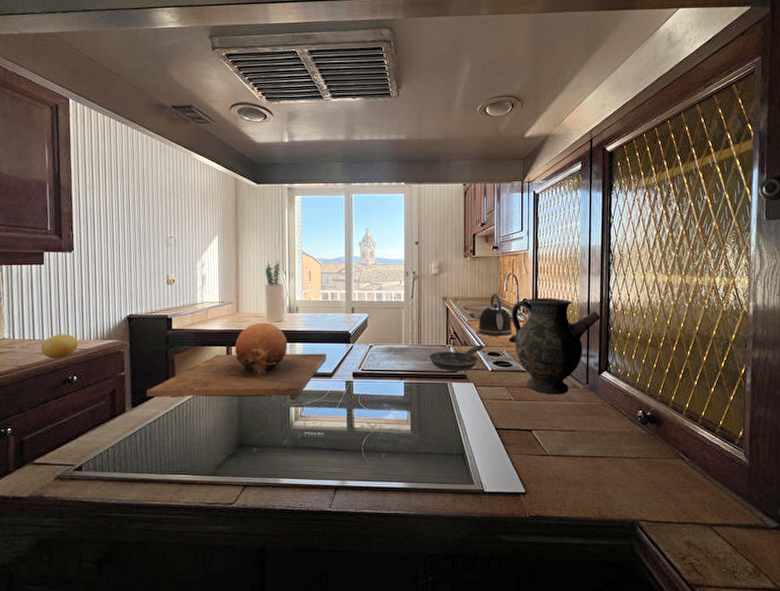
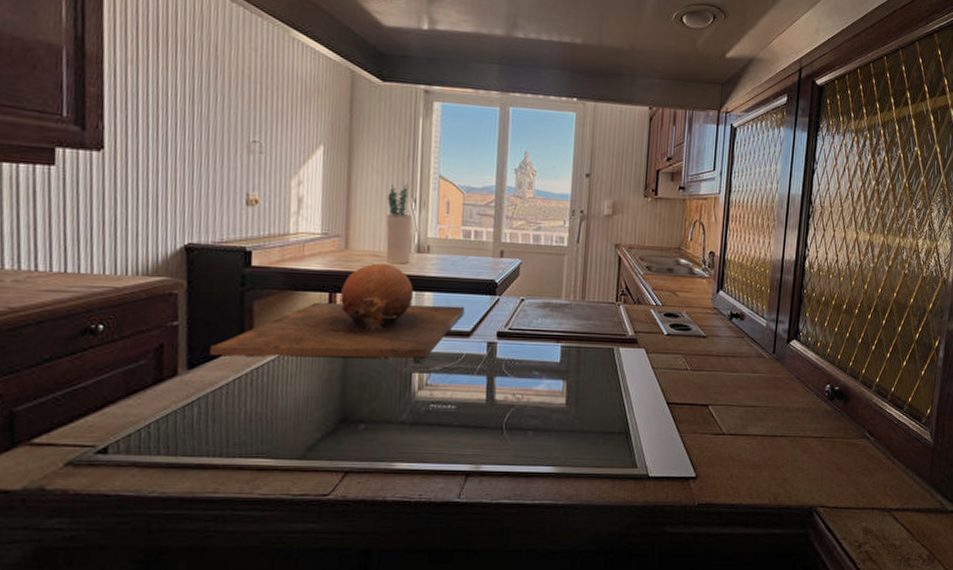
fruit: present [40,334,79,359] -> none [46,265,108,300]
frying pan: present [428,345,484,371] -> none [593,303,660,335]
kettle: present [478,293,512,337] -> none [654,242,695,295]
ewer: present [508,297,600,395] -> none [689,251,794,365]

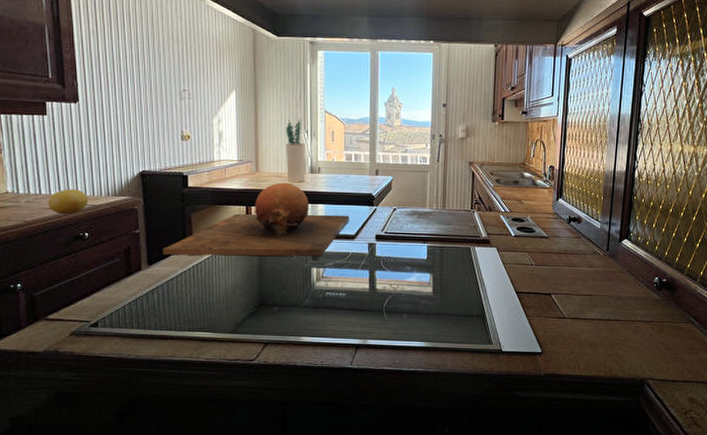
fruit: none [46,265,108,300] -> present [47,189,89,215]

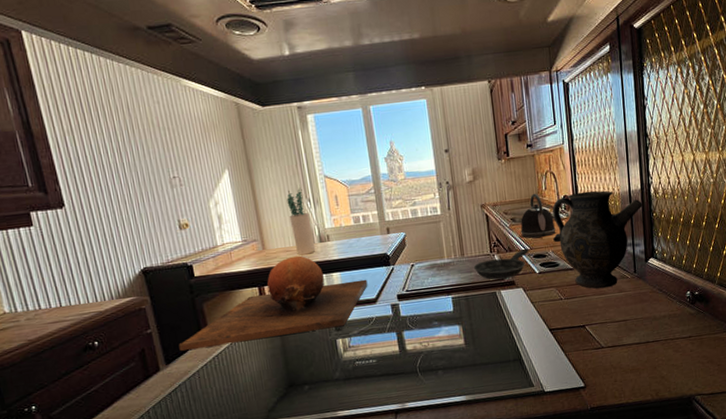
fruit: present [47,189,89,215] -> none [49,298,93,327]
frying pan: none [452,210,508,236] -> present [473,248,529,280]
kettle: none [503,159,537,203] -> present [520,193,556,238]
ewer: none [532,165,625,261] -> present [552,190,643,289]

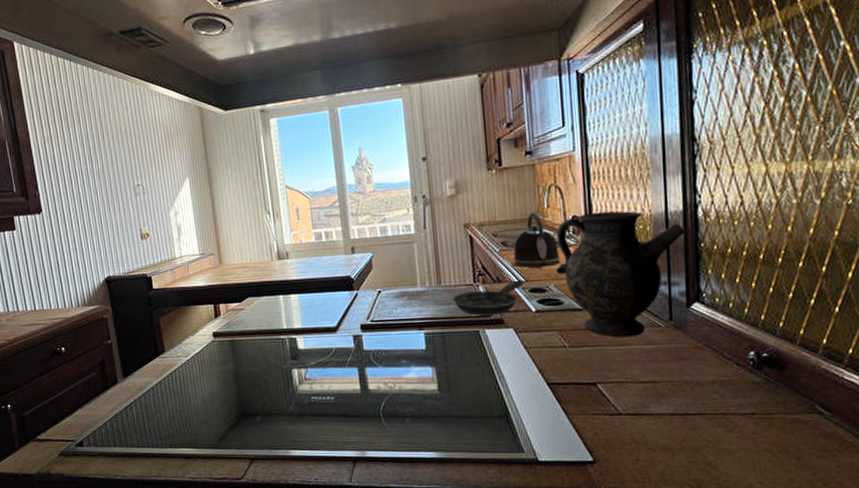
chopping board: present [178,255,368,352] -> none [135,273,328,366]
vase: present [287,187,316,256] -> none [246,198,274,273]

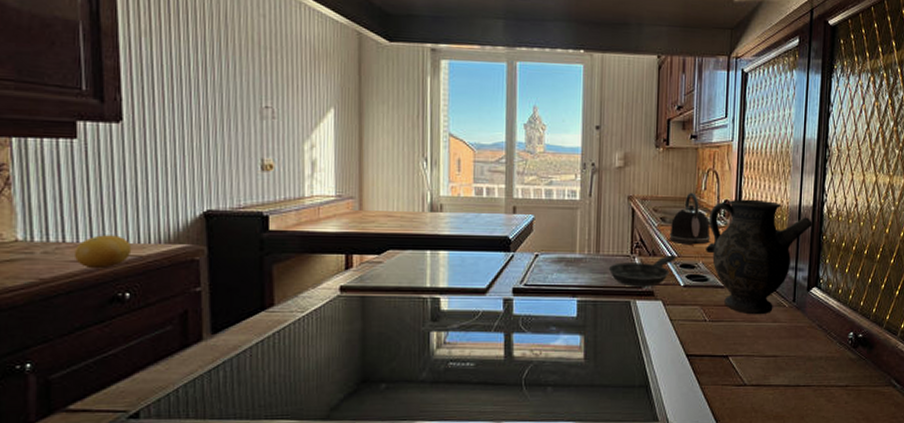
fruit: none [25,303,62,330] -> present [73,235,132,269]

